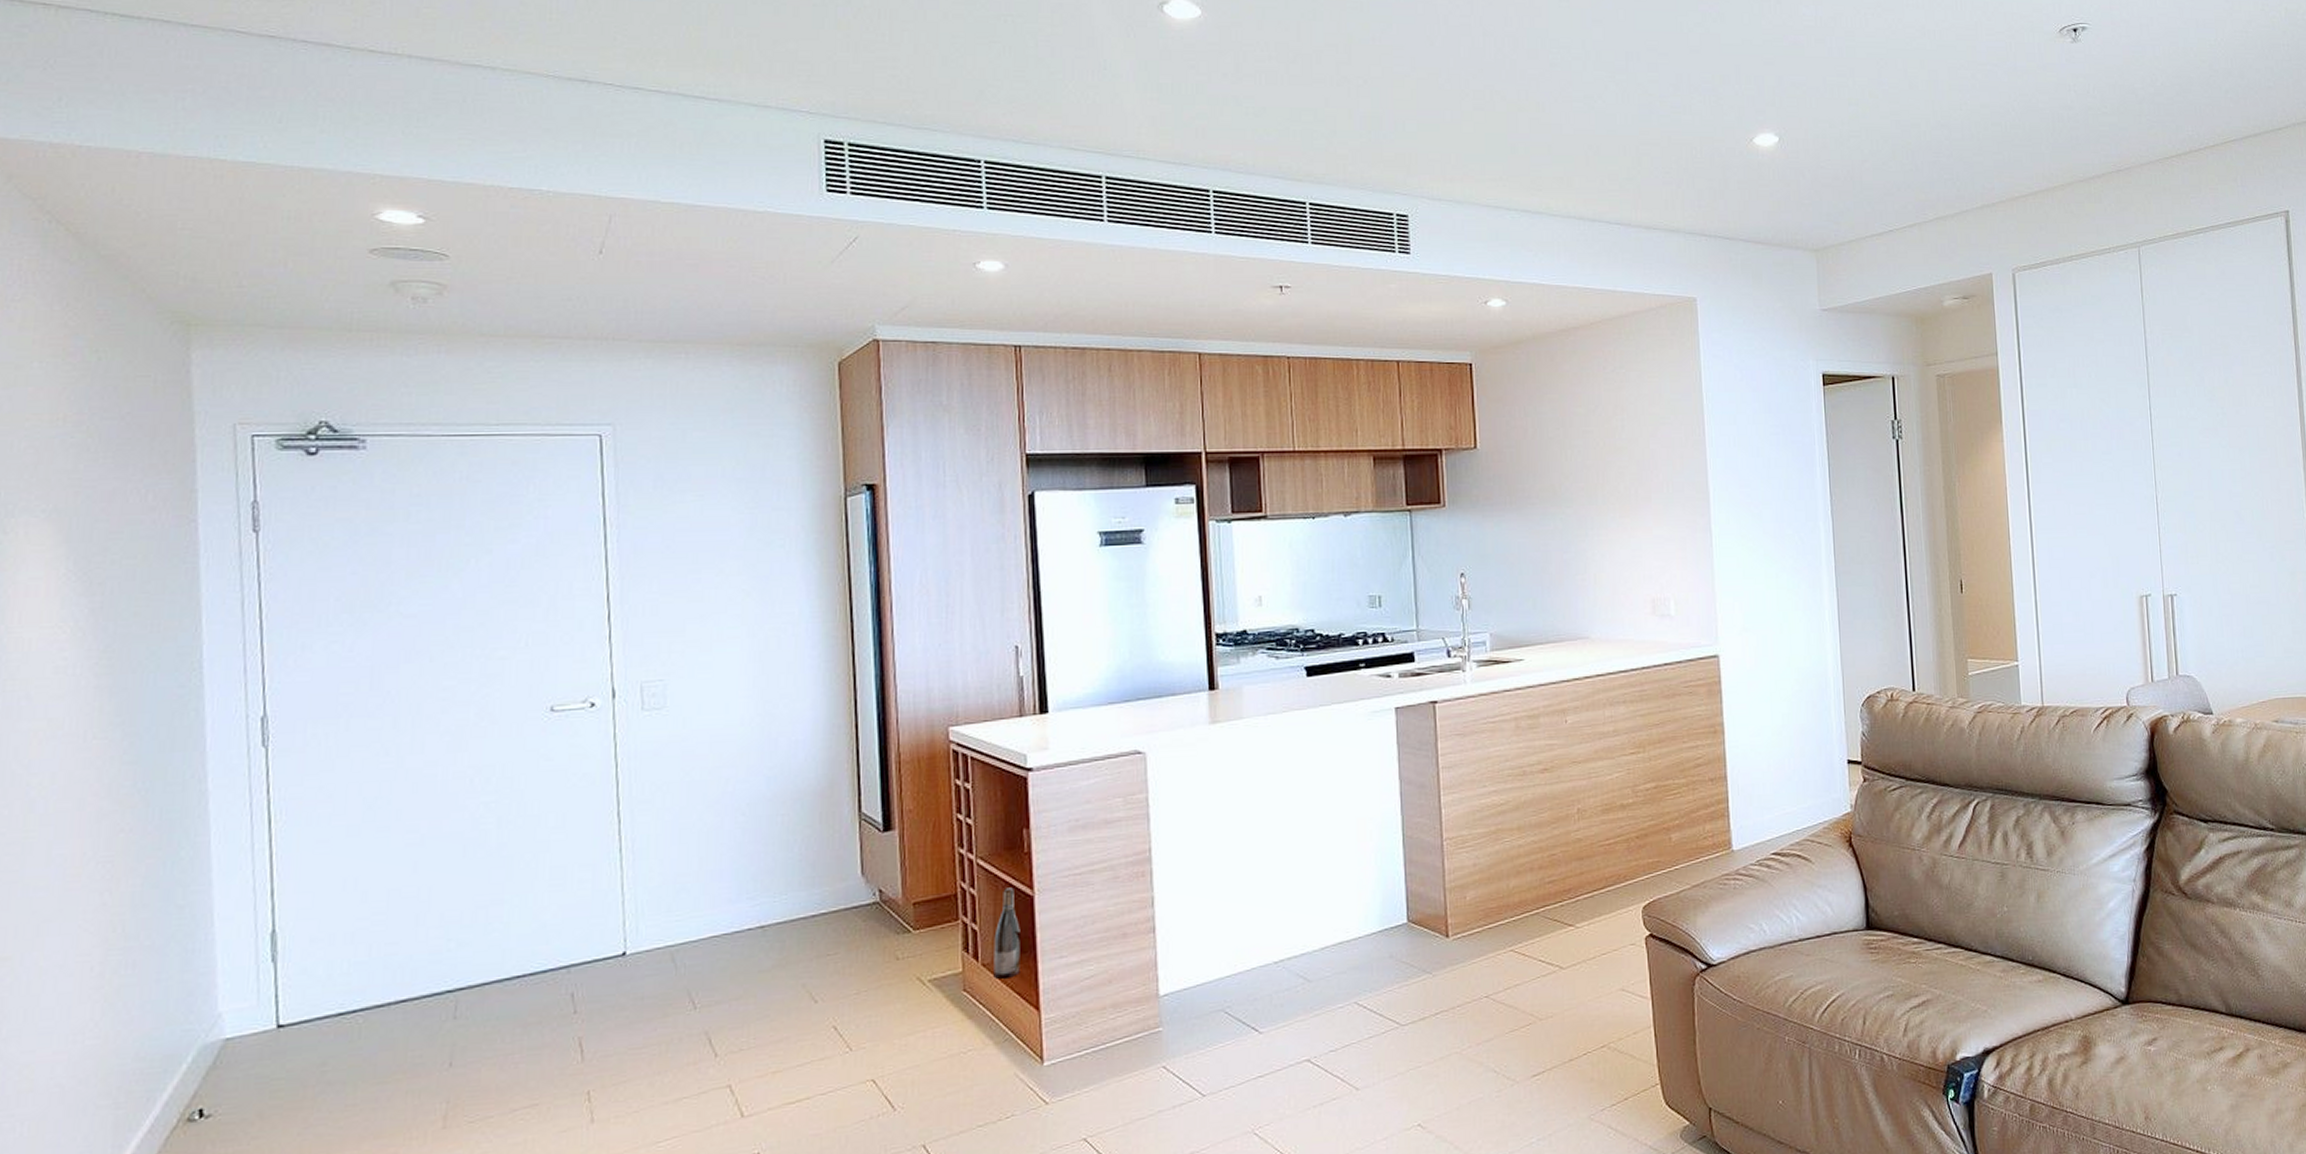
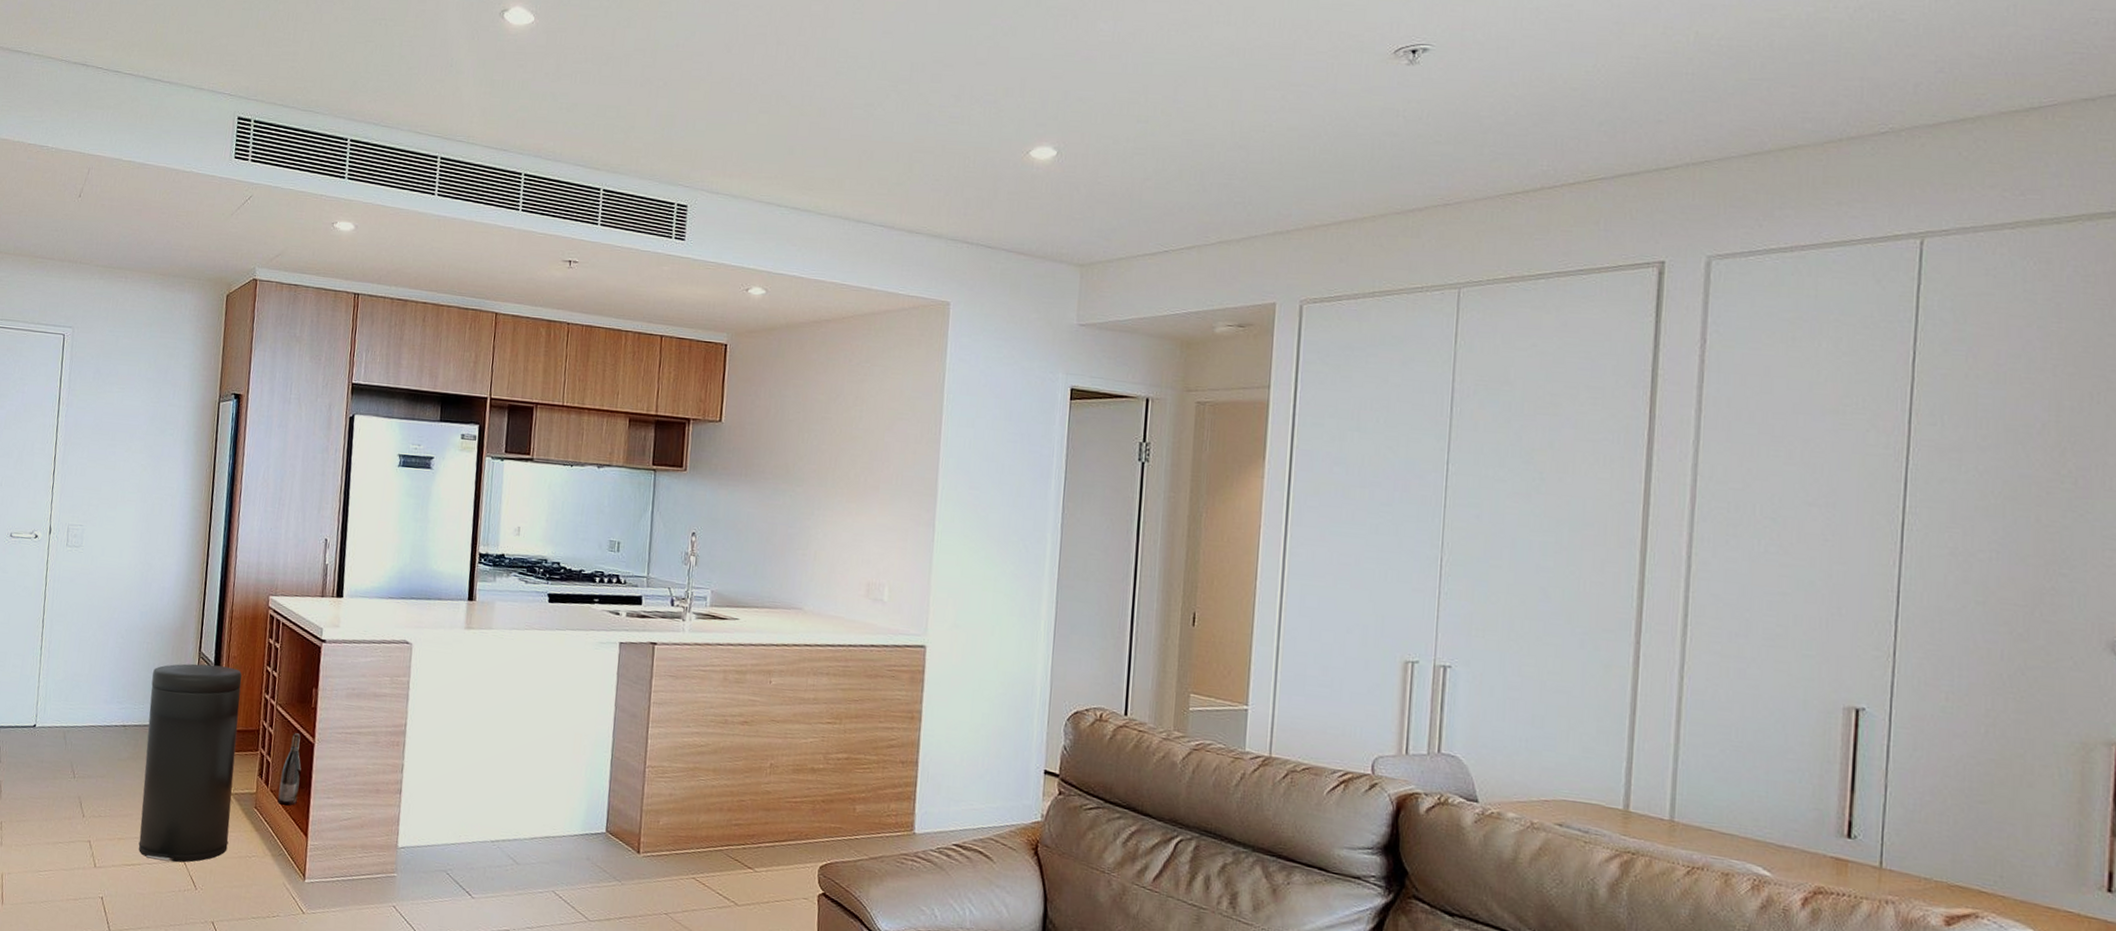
pedal bin: none [794,824,932,1089] -> present [138,663,242,862]

